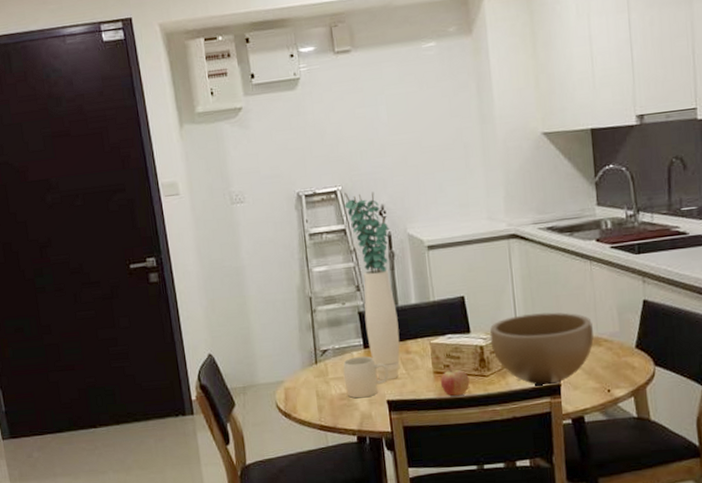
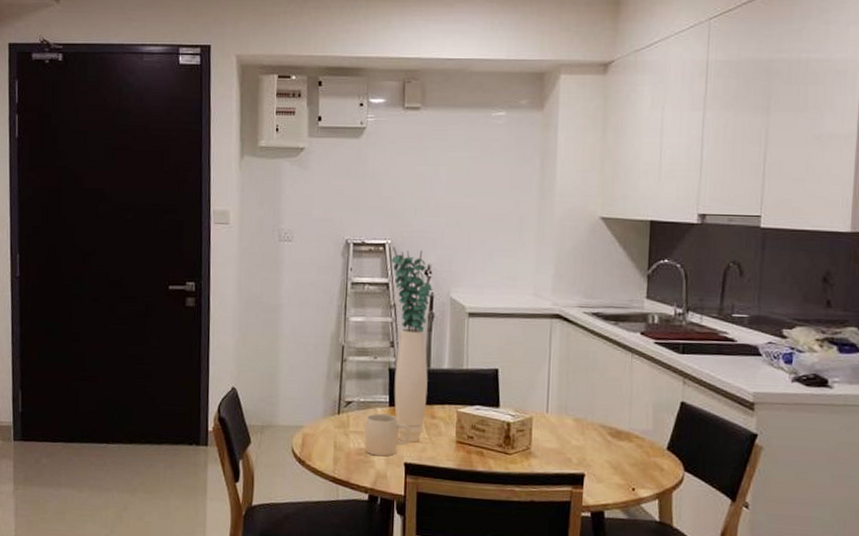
fruit: present [440,367,470,397] -> none [461,439,492,471]
bowl: present [489,312,594,385] -> none [518,397,625,473]

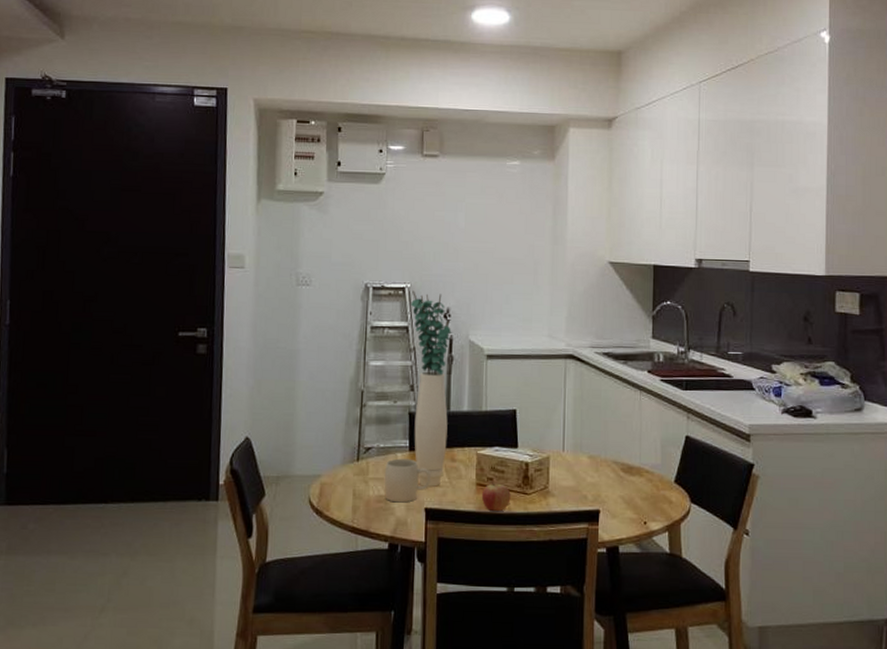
fruit: none [461,439,492,471] -> present [481,480,511,512]

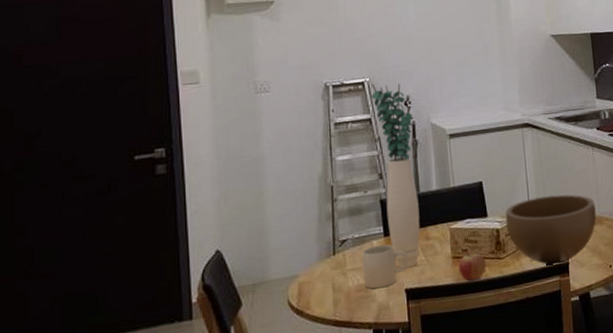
bowl: none [536,436,636,509] -> present [505,194,596,264]

